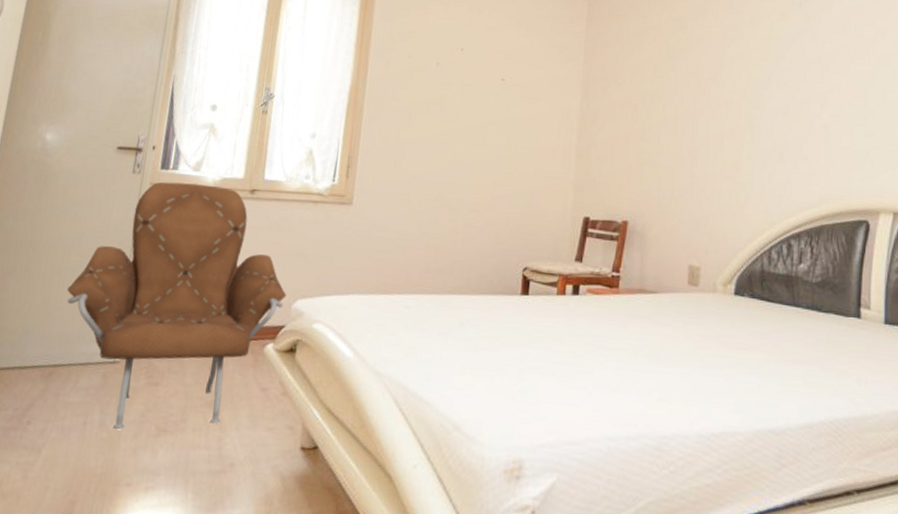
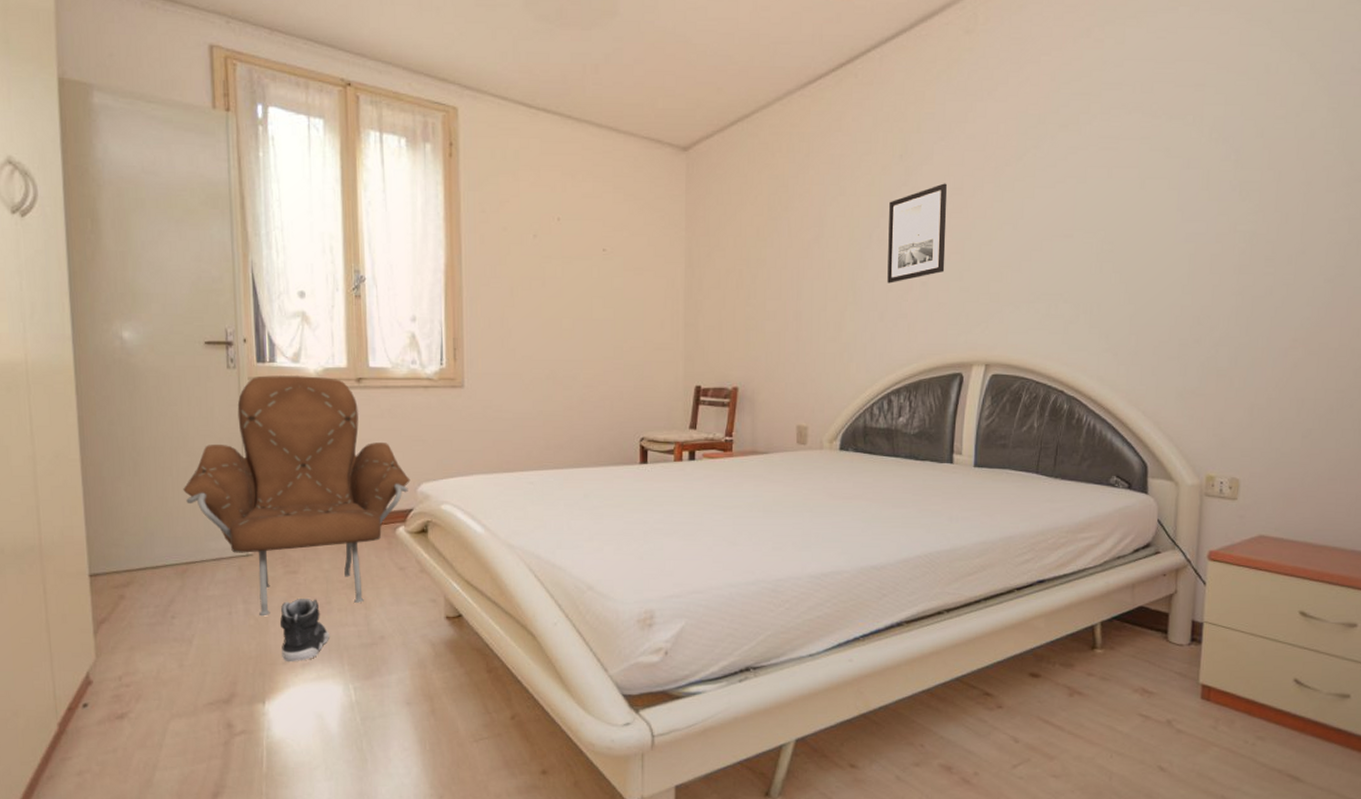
sneaker: none [126,412,179,484] -> present [280,597,330,662]
wall art: none [786,31,848,125] -> present [887,183,947,284]

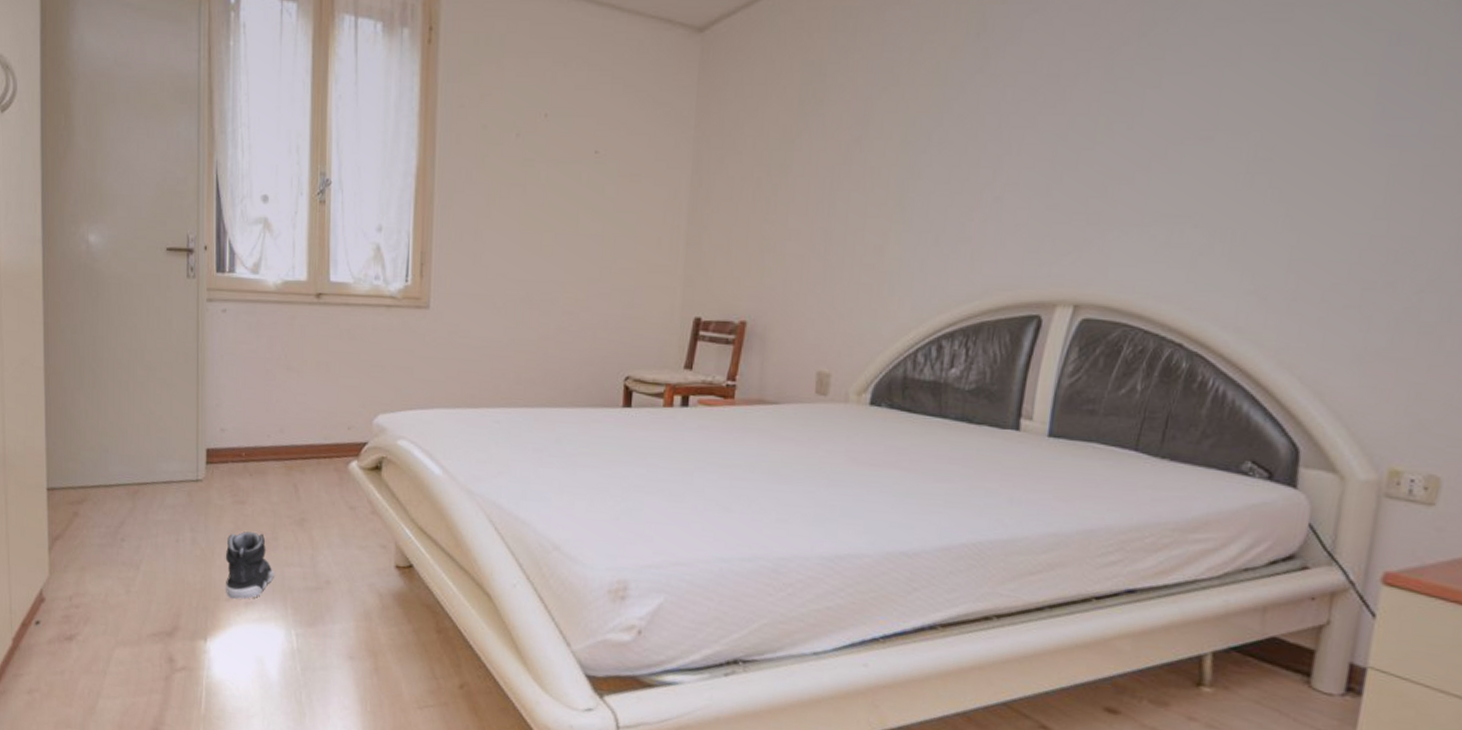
armchair: present [183,375,411,617] -> none [138,287,367,548]
wall art: present [887,183,947,284] -> none [947,69,1038,198]

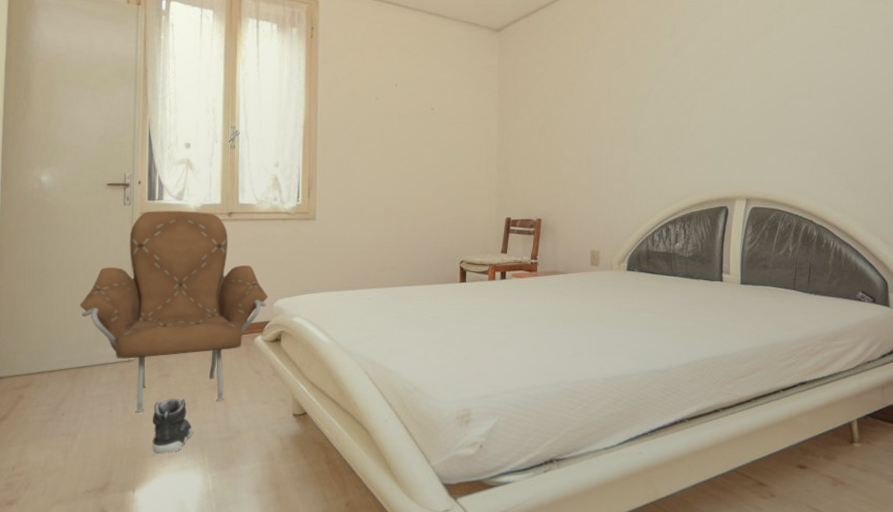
armchair: none [138,287,367,548] -> present [80,211,268,414]

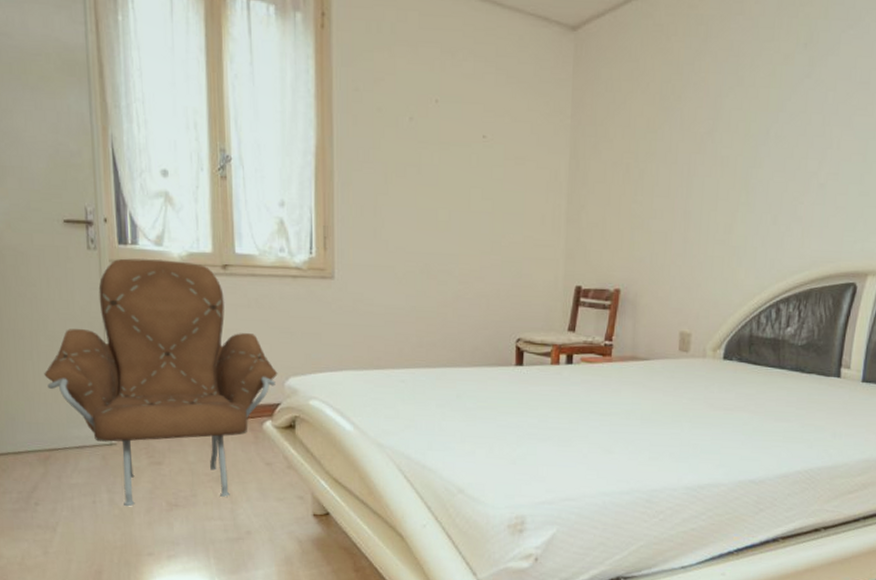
sneaker: present [152,397,193,454] -> none [145,489,195,554]

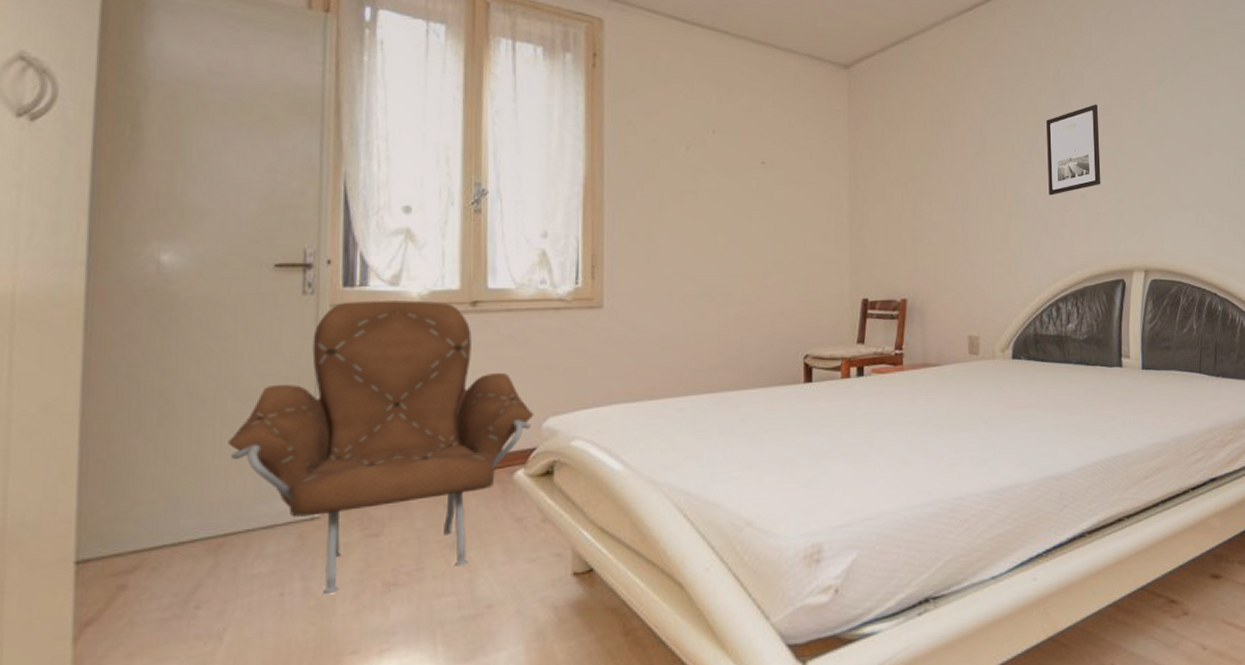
wall art: none [783,76,853,184] -> present [1046,104,1101,195]

